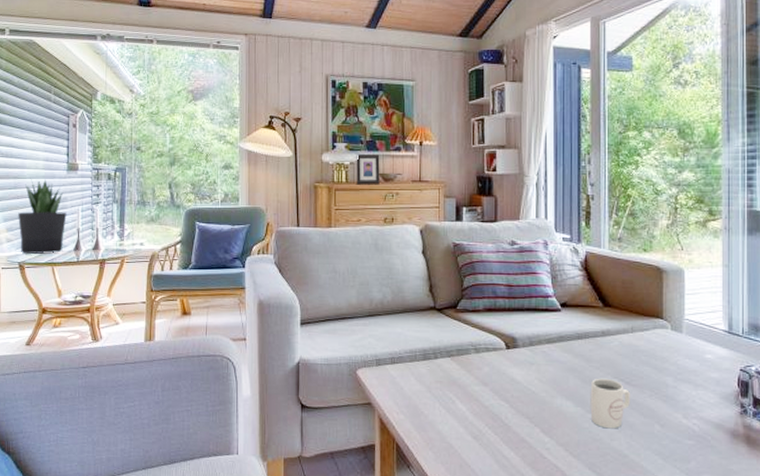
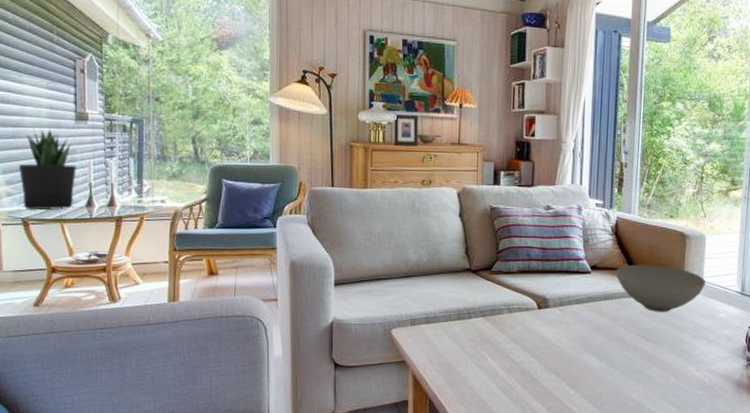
bowl: none [588,301,688,353] -> present [616,264,706,312]
mug: present [590,378,631,429] -> none [613,335,651,382]

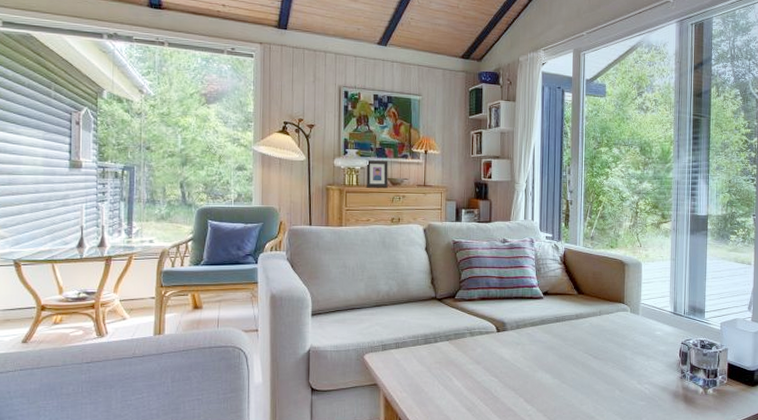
planter: present [19,127,76,210] -> none [13,174,69,251]
bowl: present [616,264,706,312] -> none [565,289,644,332]

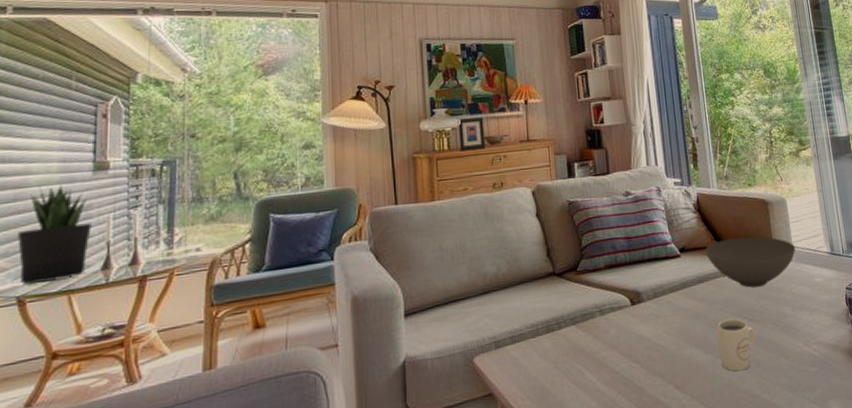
planter: none [13,174,69,251] -> present [18,185,92,284]
bowl: none [565,289,644,332] -> present [705,236,796,288]
mug: none [565,354,598,396] -> present [717,318,756,372]

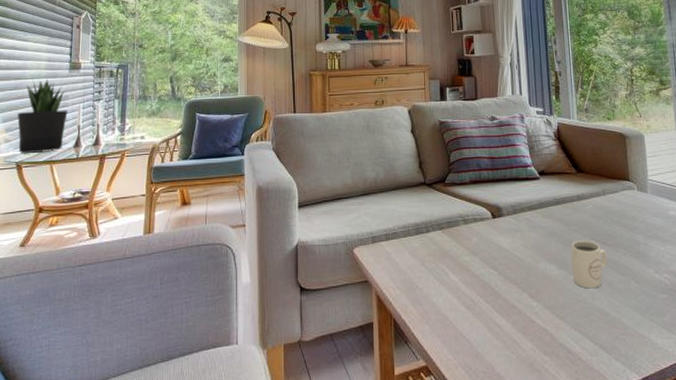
picture frame: present [458,117,486,151] -> none [347,43,370,71]
bowl: present [705,236,796,288] -> none [563,166,652,214]

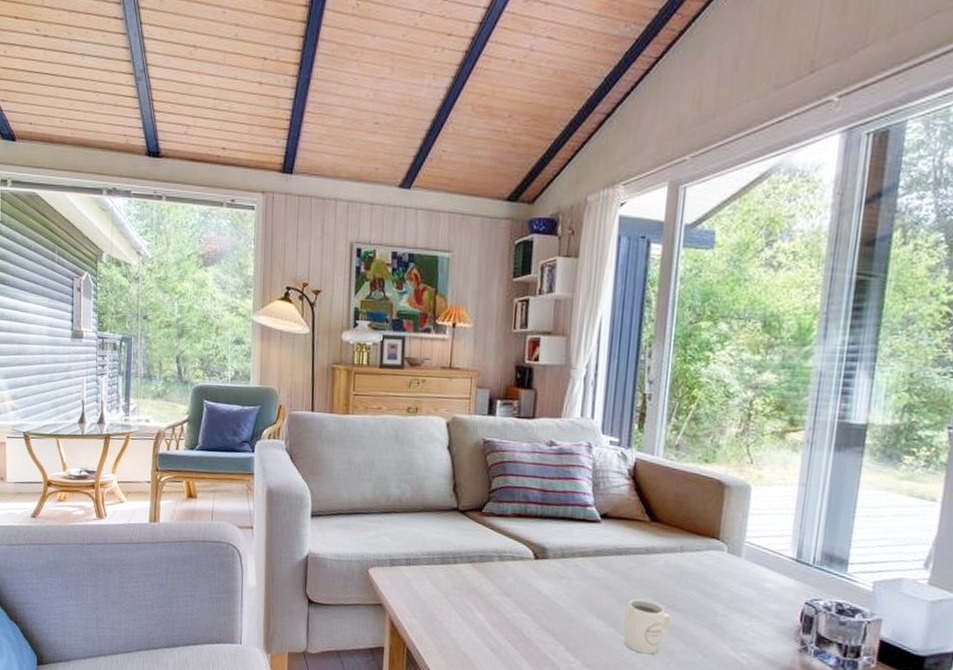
planter: present [17,78,68,153] -> none [23,344,71,425]
picture frame: none [347,43,370,71] -> present [378,334,407,370]

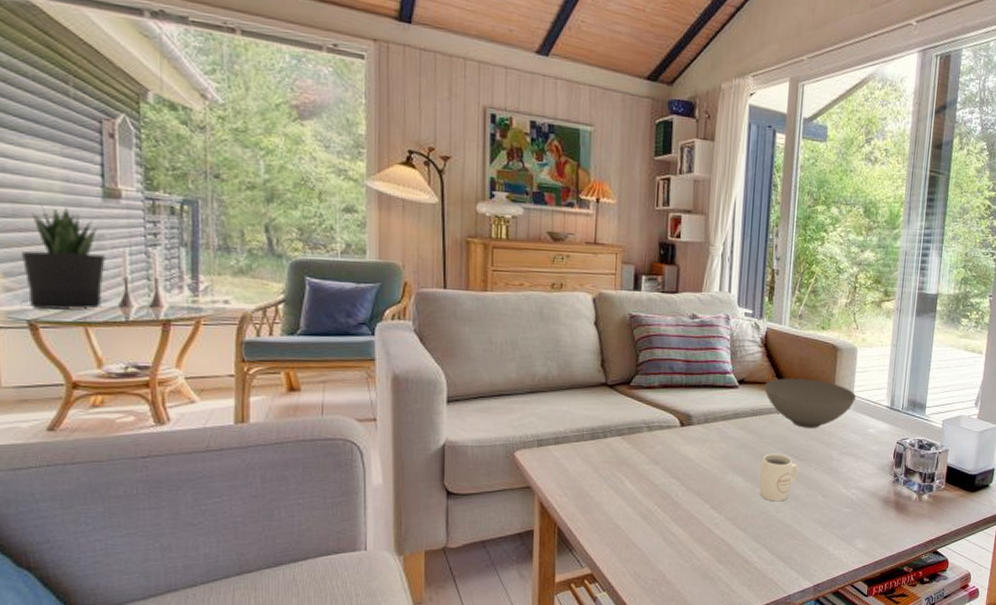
planter: none [23,344,71,425] -> present [22,203,106,310]
picture frame: present [378,334,407,370] -> none [519,207,549,245]
bowl: none [631,515,750,576] -> present [764,378,857,428]

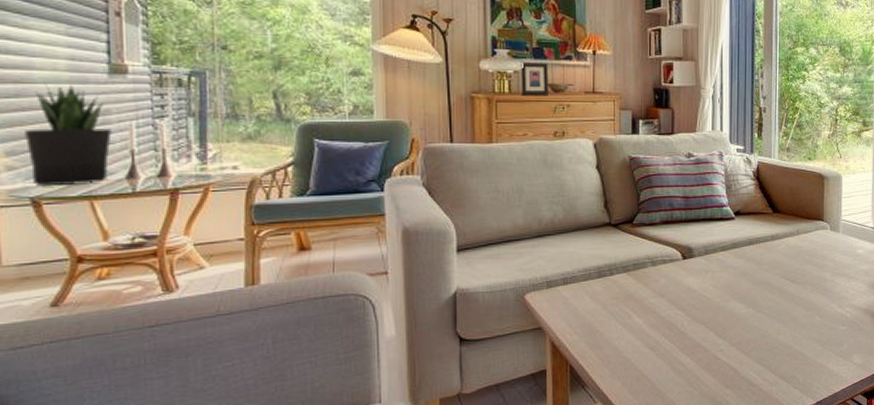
picture frame: none [519,207,549,245] -> present [521,62,549,96]
mug: present [759,453,799,502] -> none [760,278,796,325]
bowl: present [764,378,857,428] -> none [759,206,844,253]

